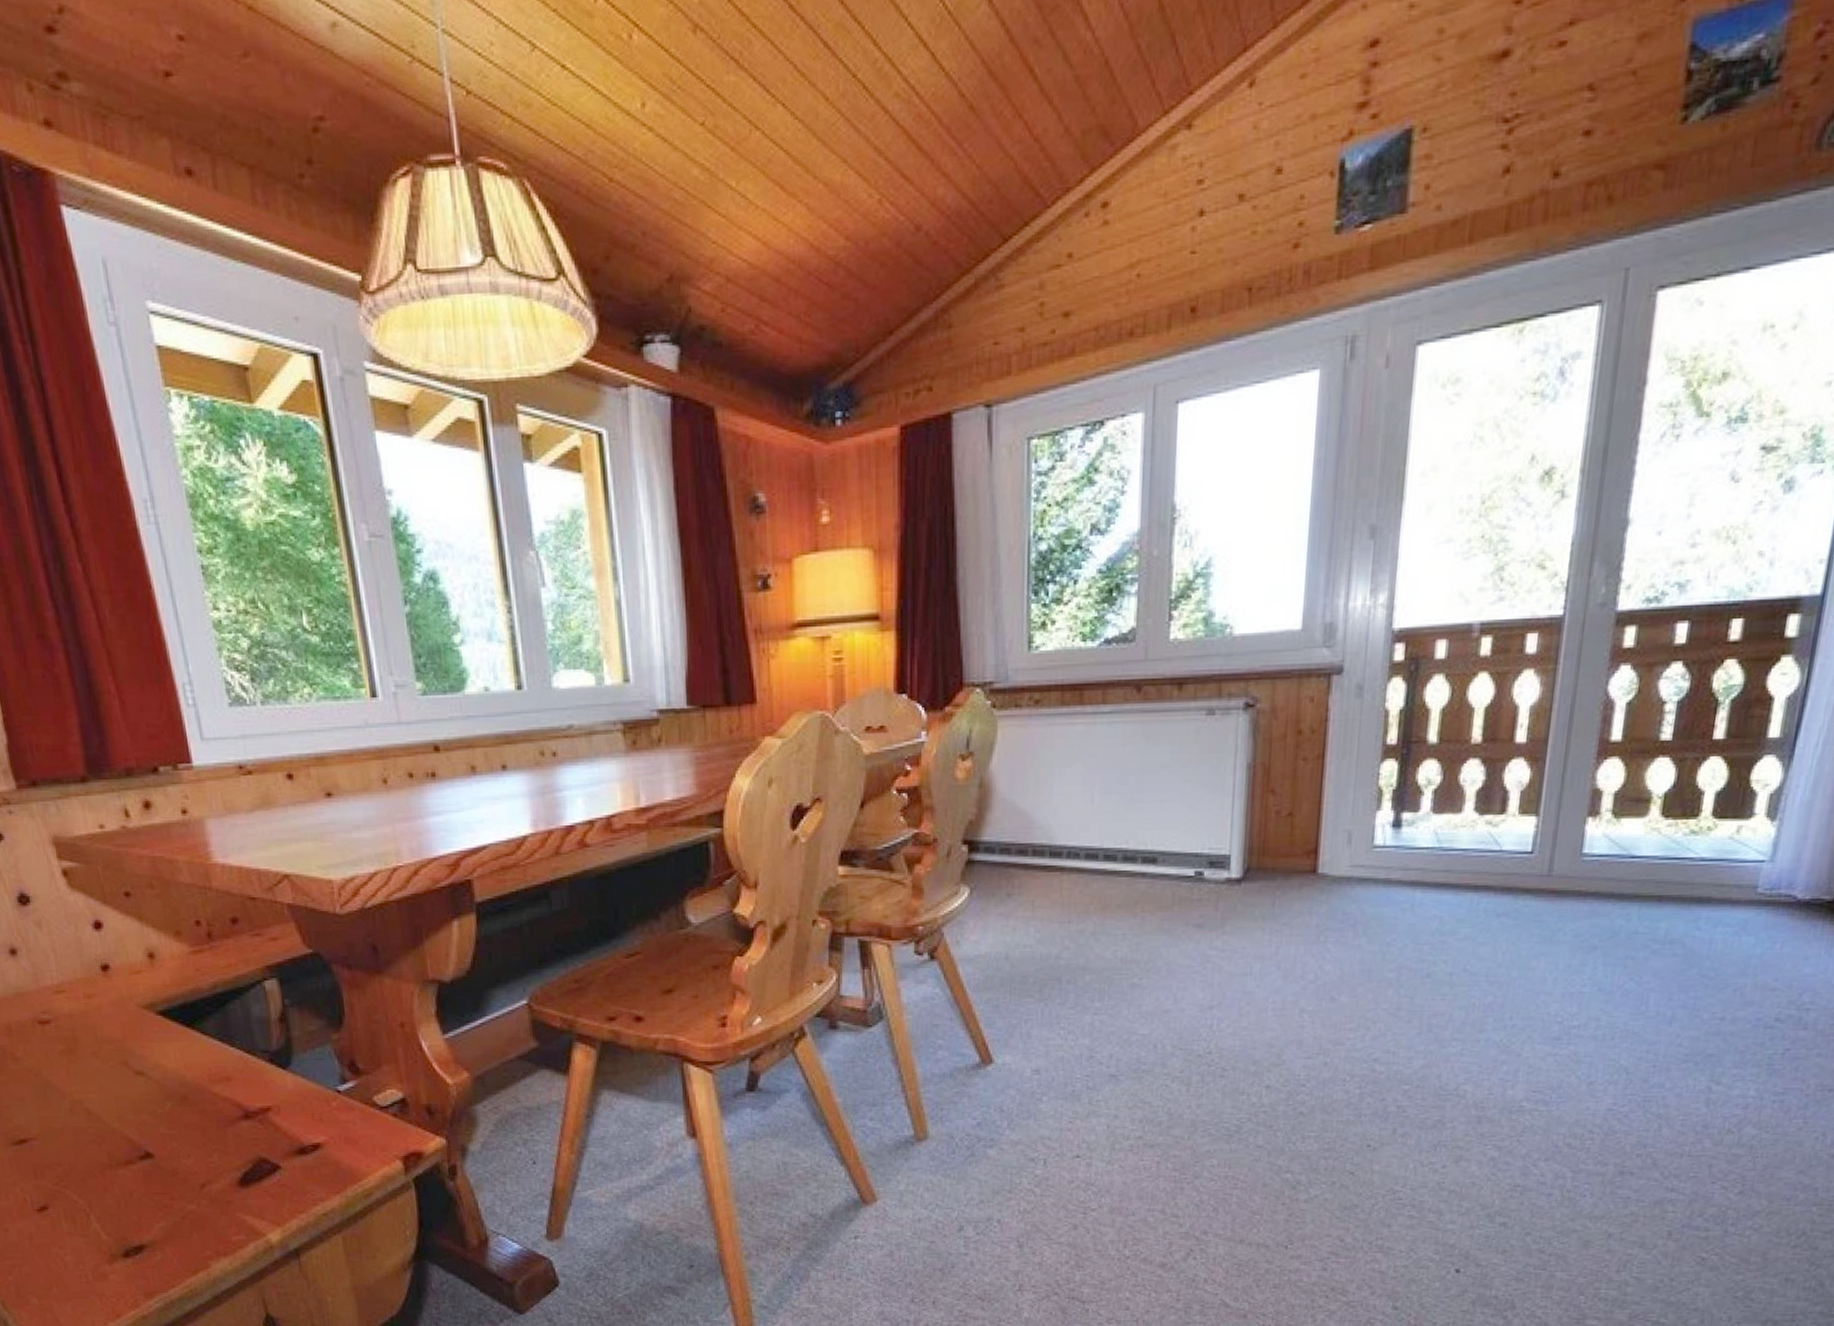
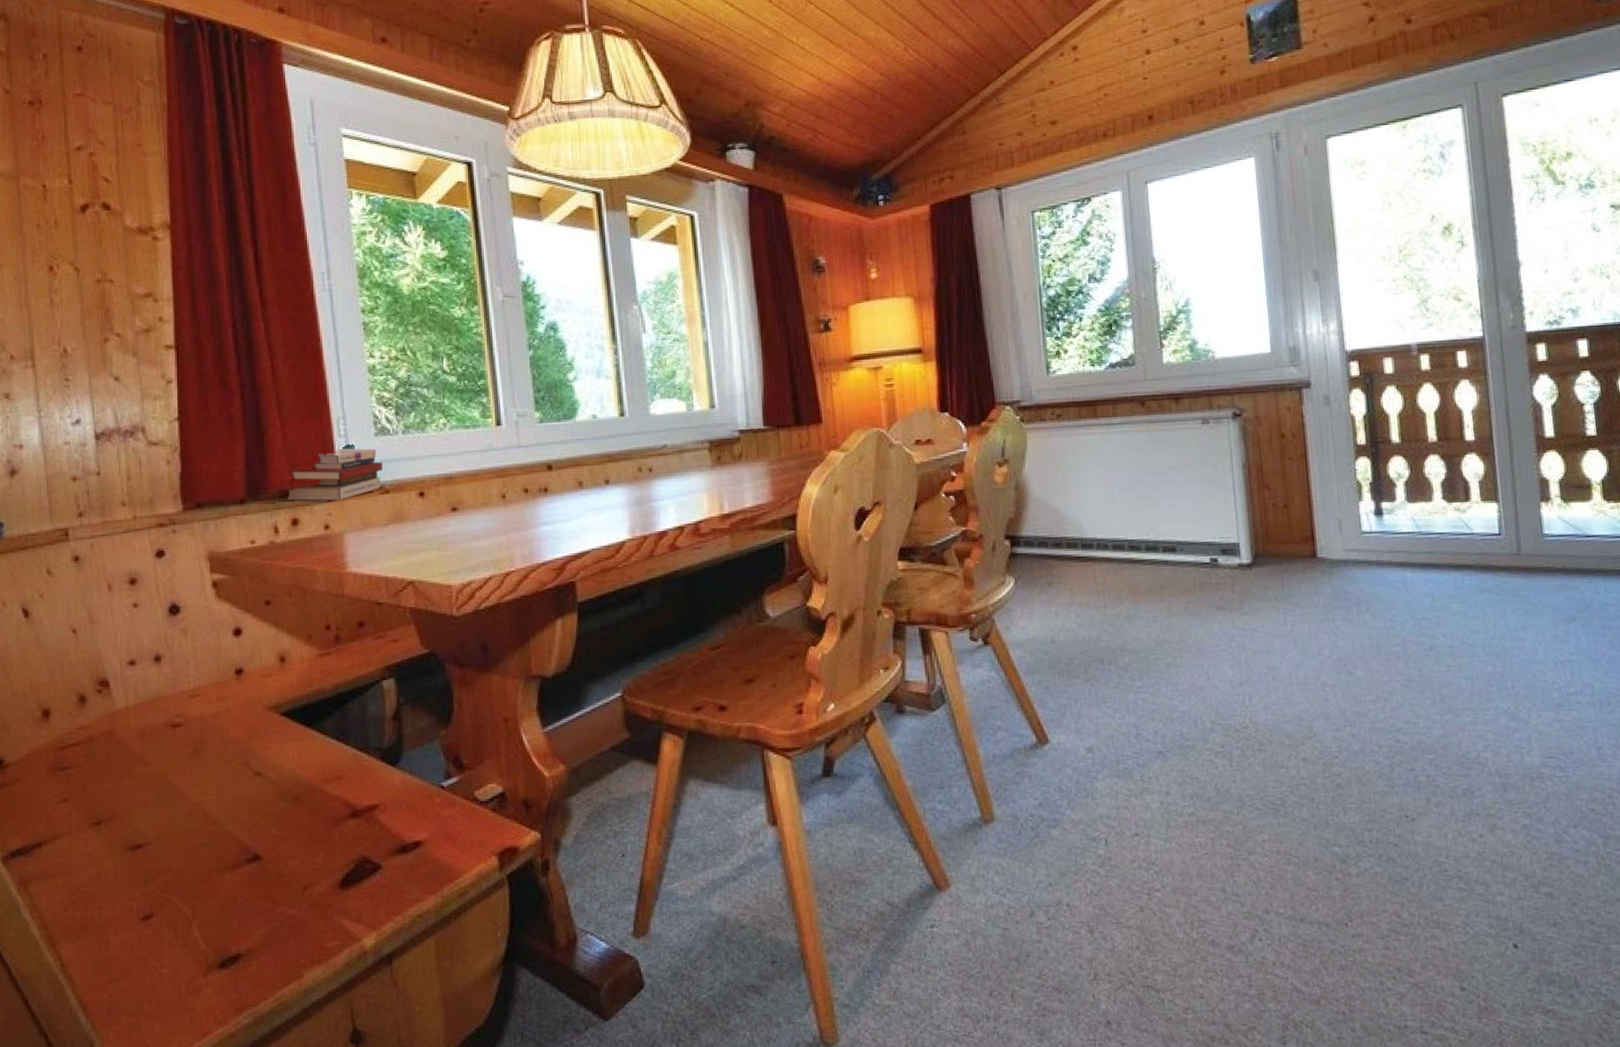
books: none [131,720,243,784] -> present [287,448,383,503]

